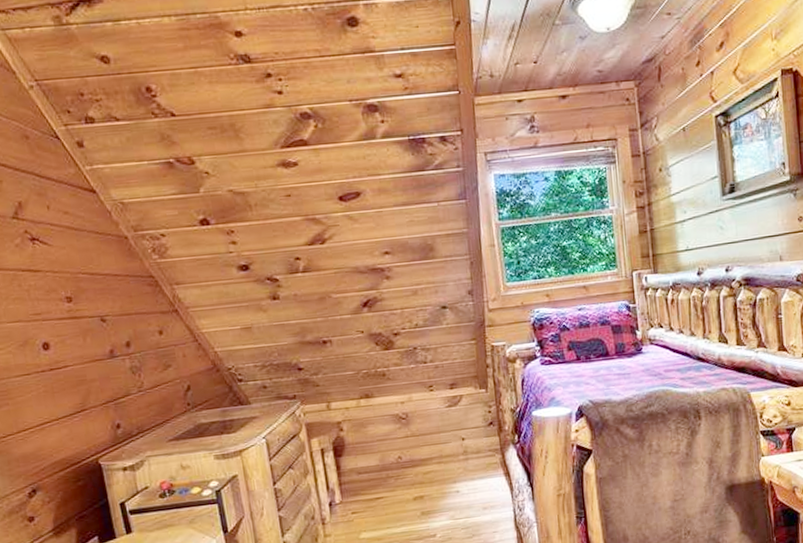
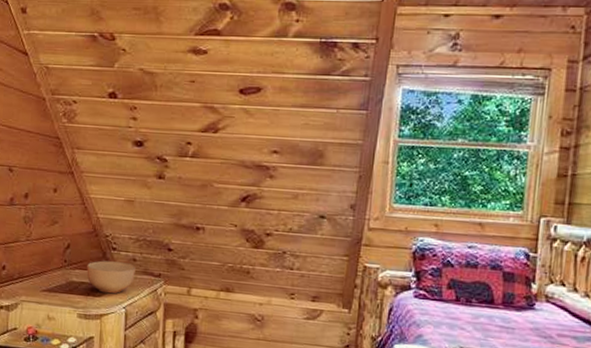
bowl: none [214,391,269,428] -> present [87,260,137,294]

